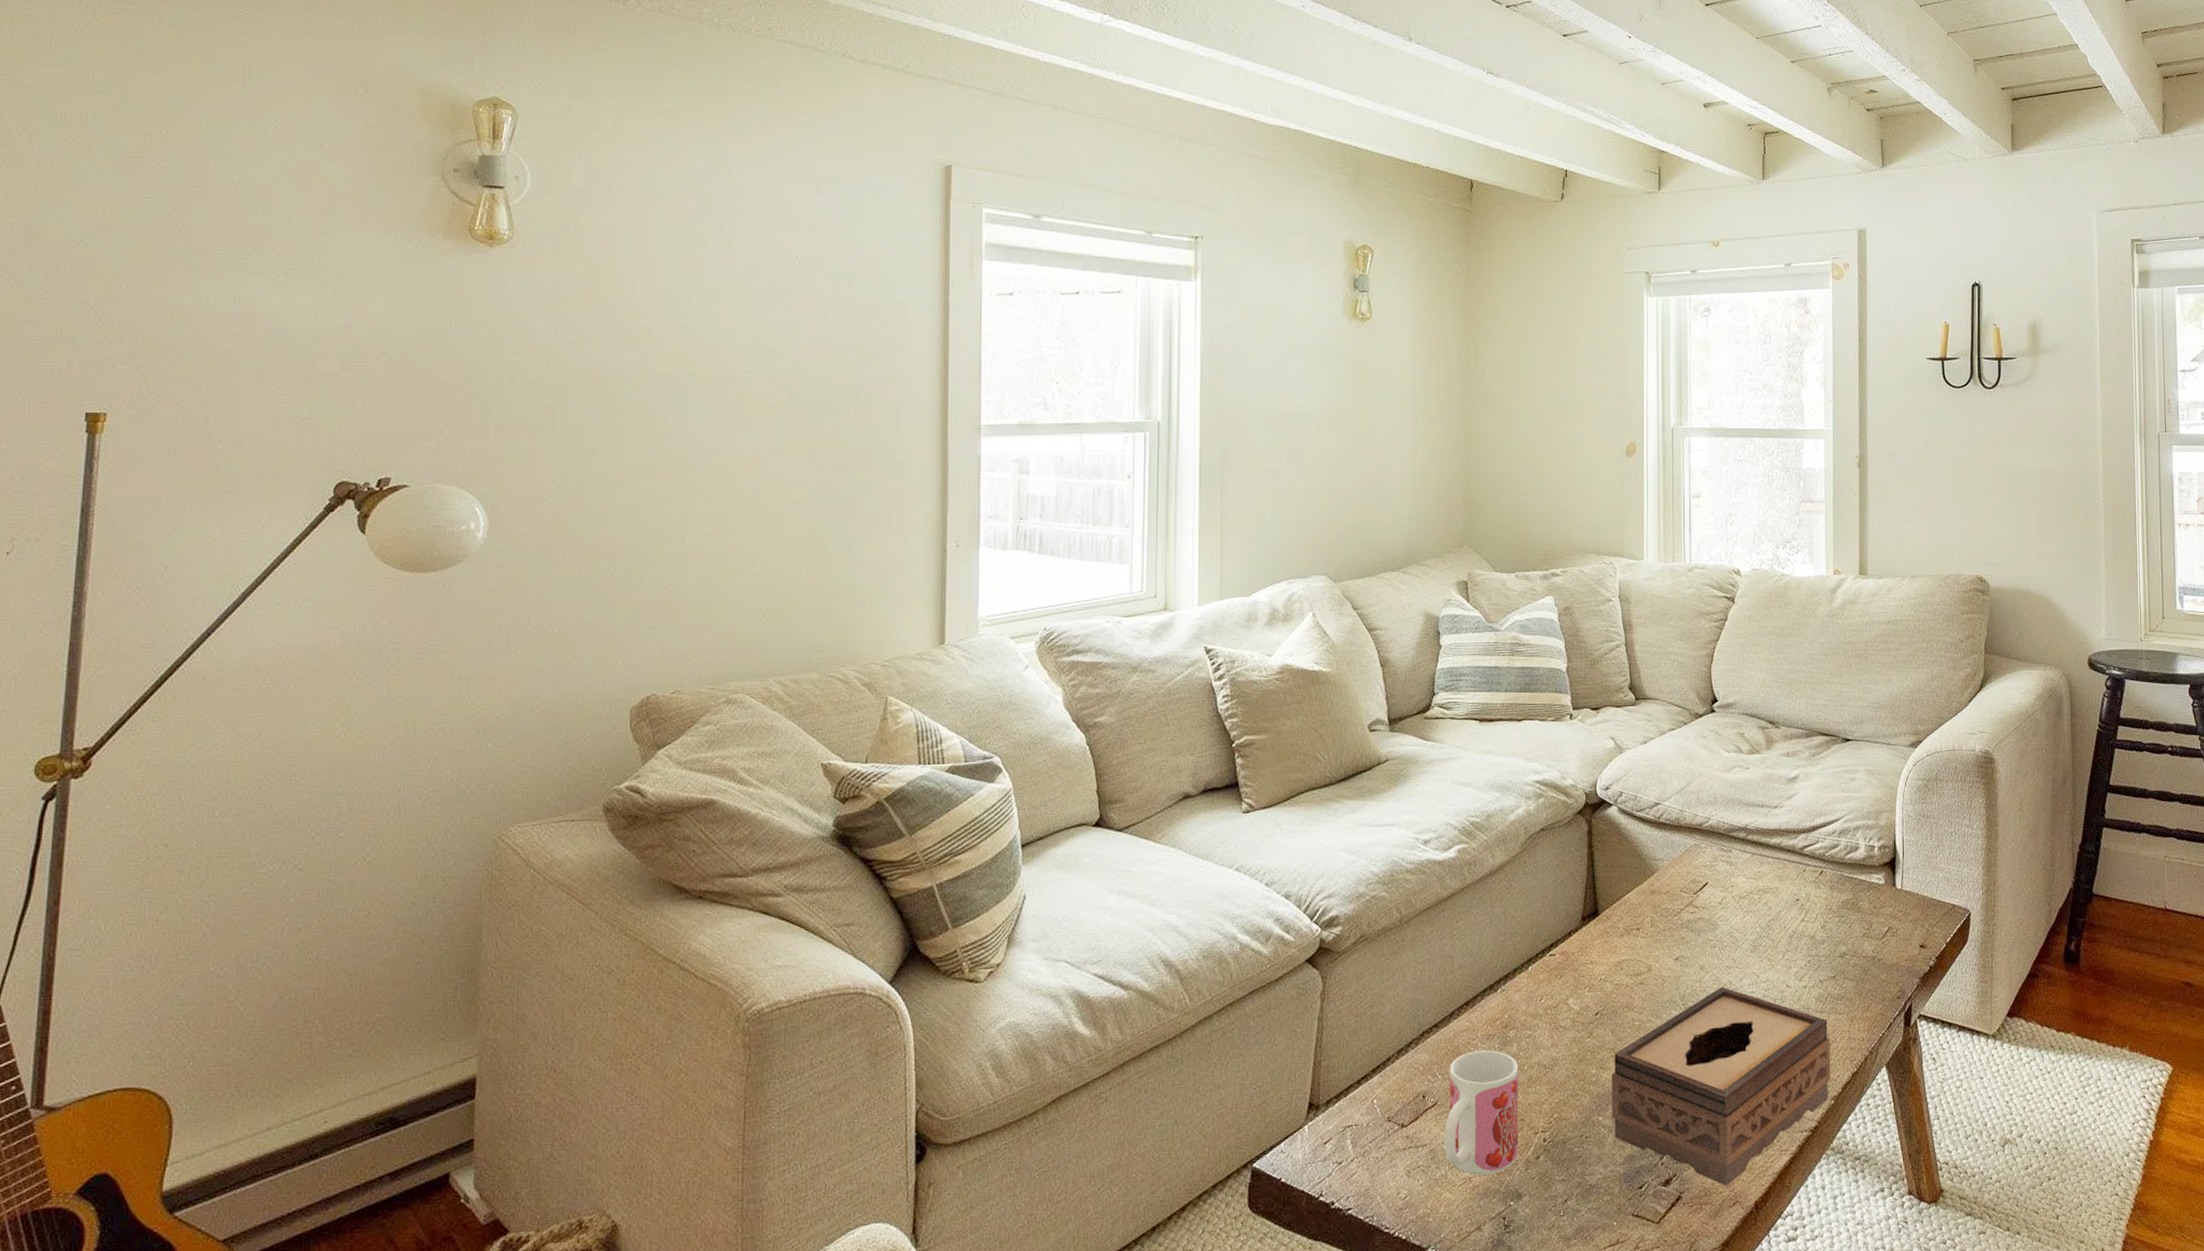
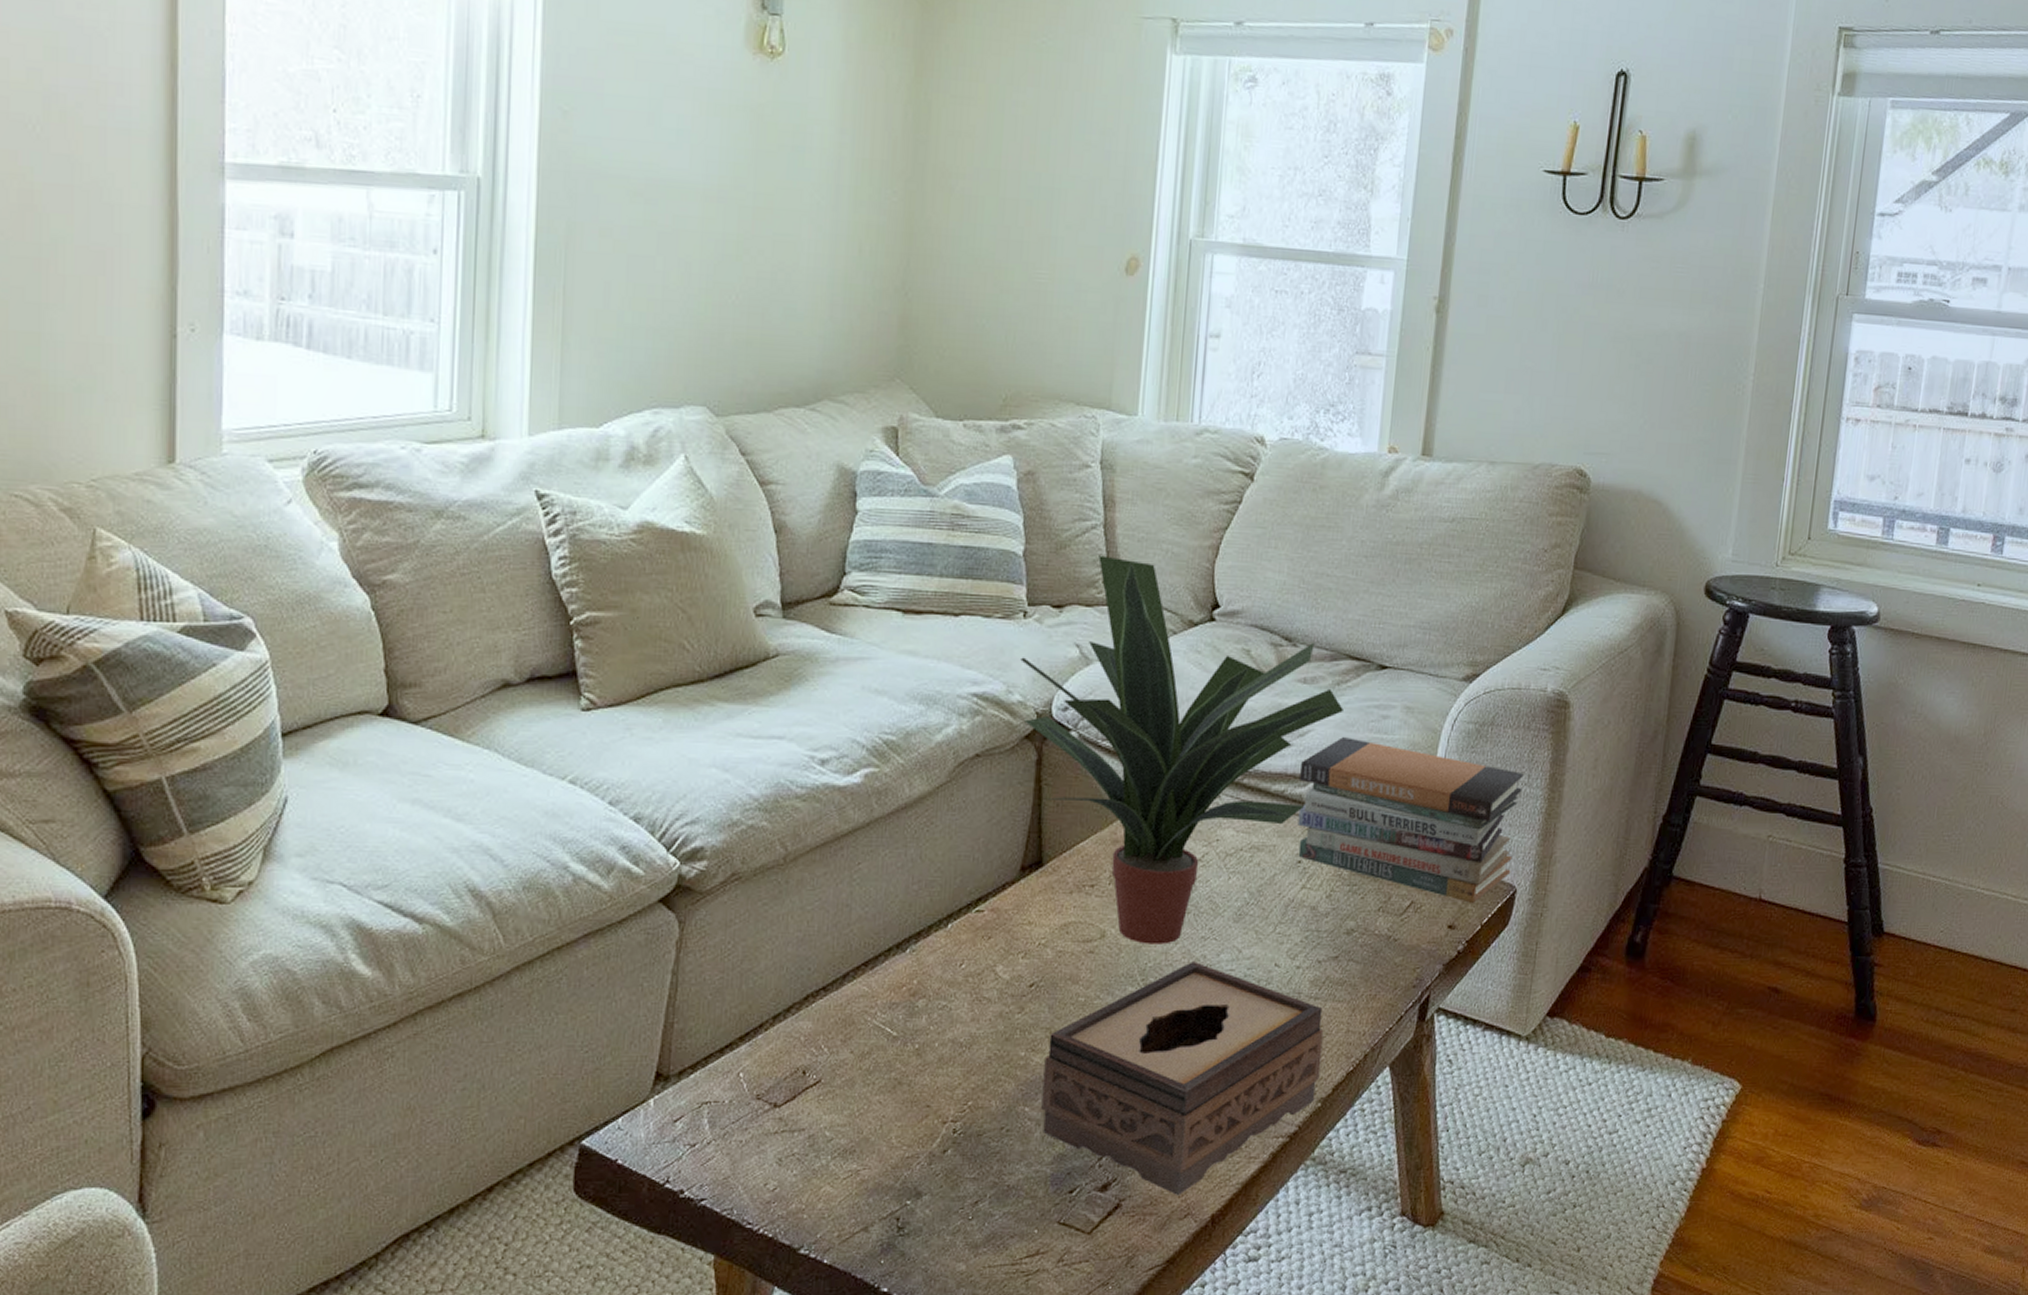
mug: present [1444,1050,1519,1176] -> none [827,1022,928,1168]
potted plant: none [1570,667,1820,975] -> present [1020,555,1343,945]
book stack: none [1791,797,1966,926] -> present [1297,737,1524,903]

